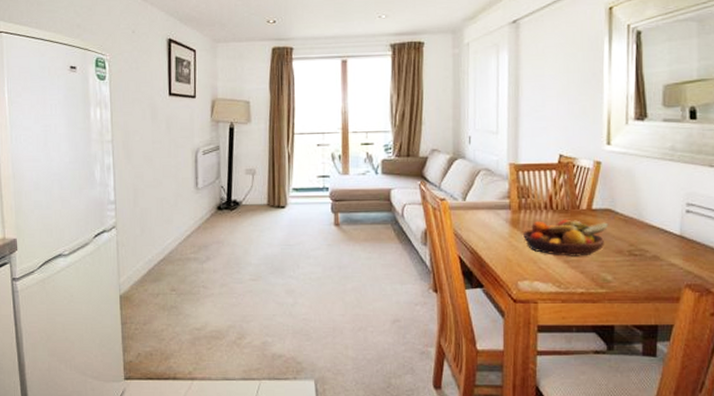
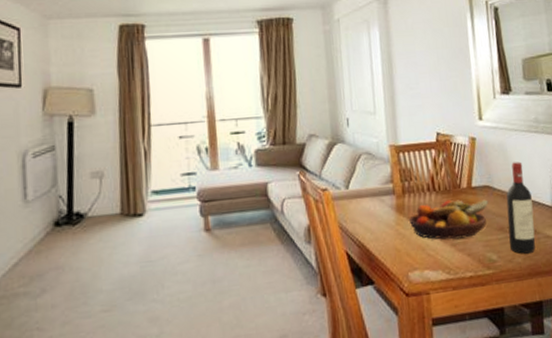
wine bottle: none [628,188,658,278] -> present [506,161,536,254]

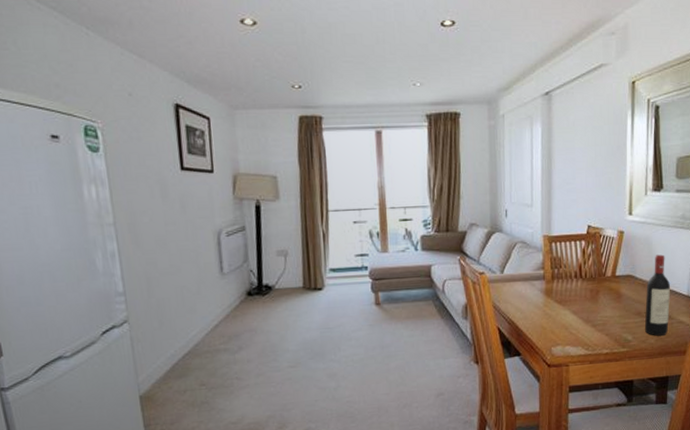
fruit bowl: present [408,199,489,240] -> none [555,286,630,321]

